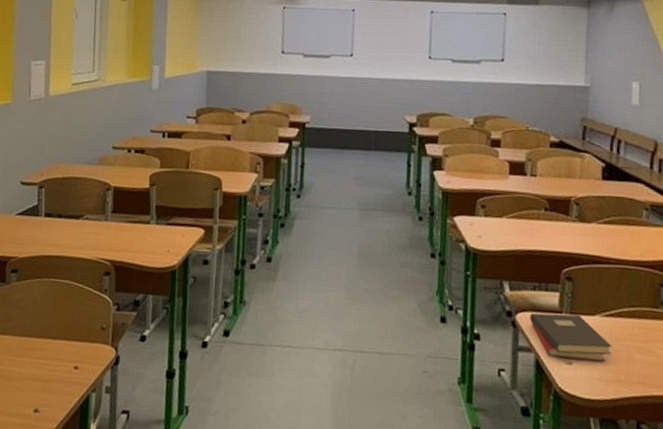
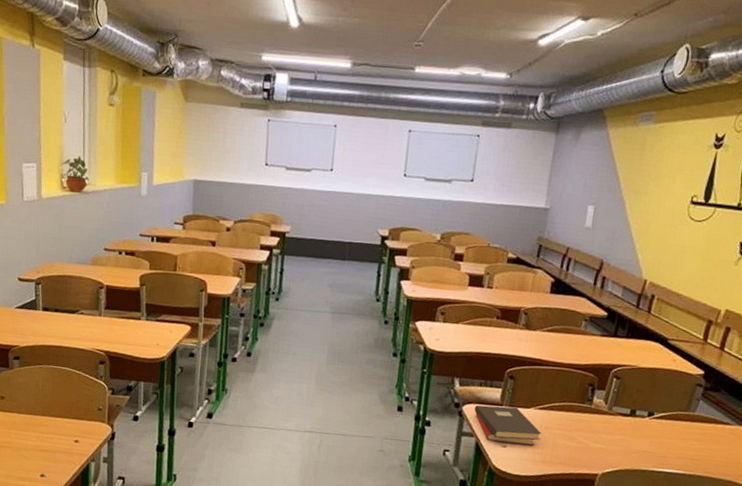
potted plant: none [70,51,99,89] -> present [60,156,89,193]

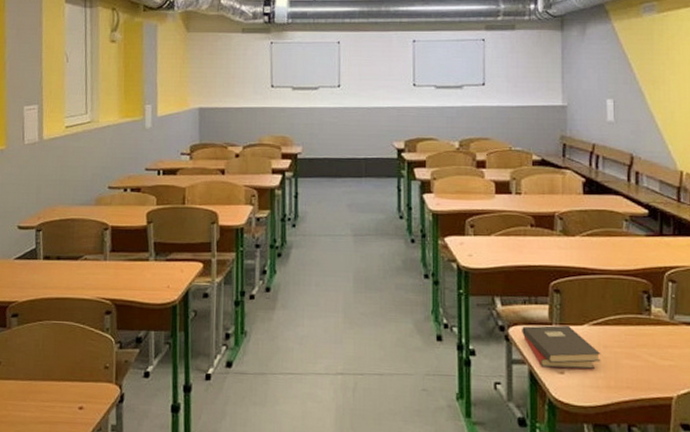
potted plant: present [60,156,89,193] -> none [62,94,92,131]

